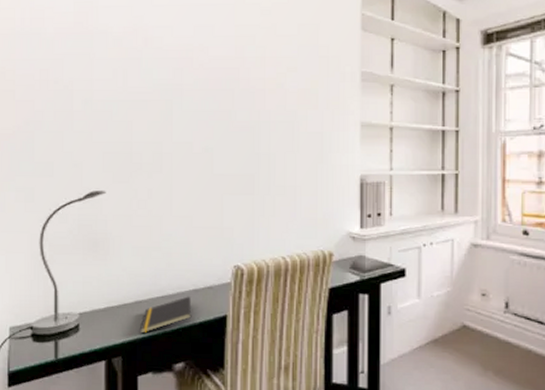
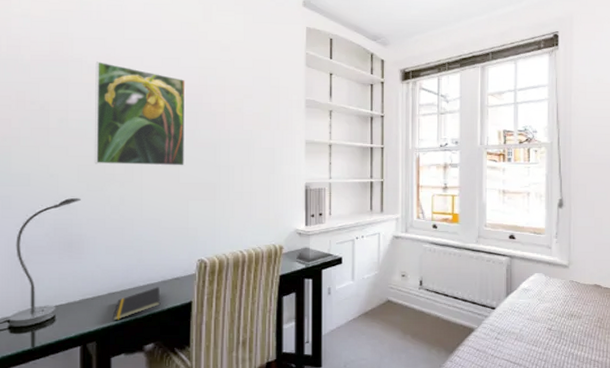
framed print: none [120,31,220,154] -> present [94,60,186,166]

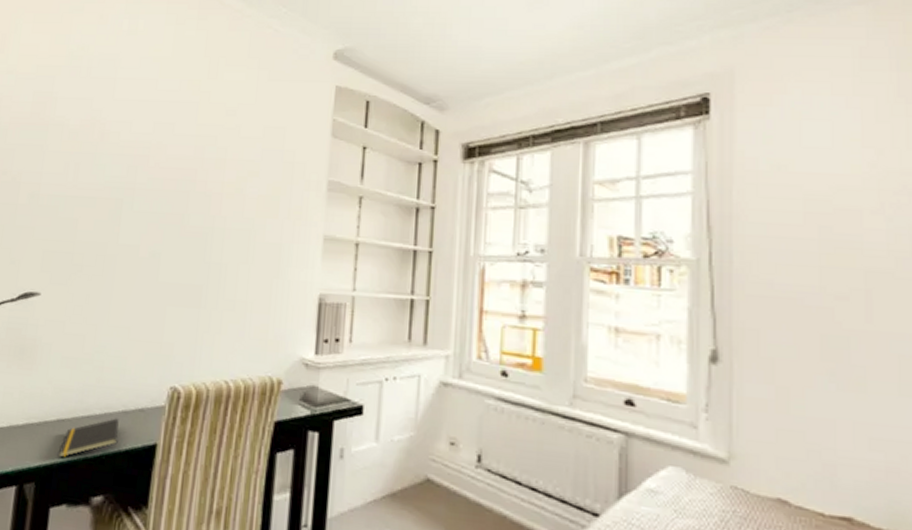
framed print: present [94,60,186,166] -> none [61,125,179,260]

